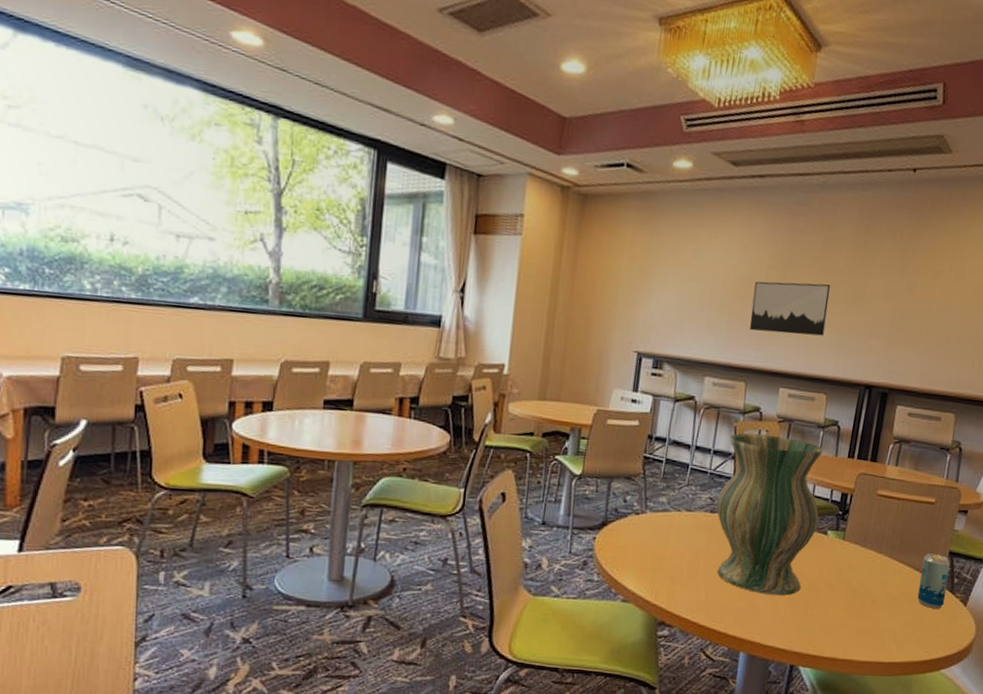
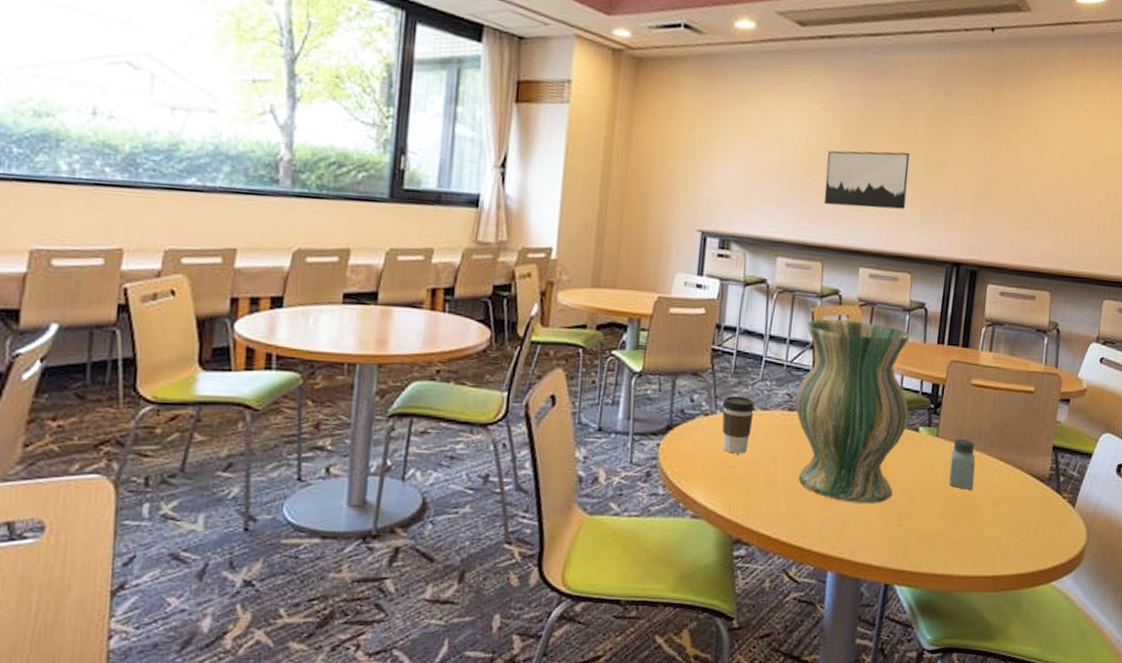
coffee cup: none [651,498,680,549] -> present [721,395,755,454]
saltshaker: none [852,541,878,587] -> present [948,438,976,490]
beverage can: present [917,553,951,609] -> none [1021,448,1055,512]

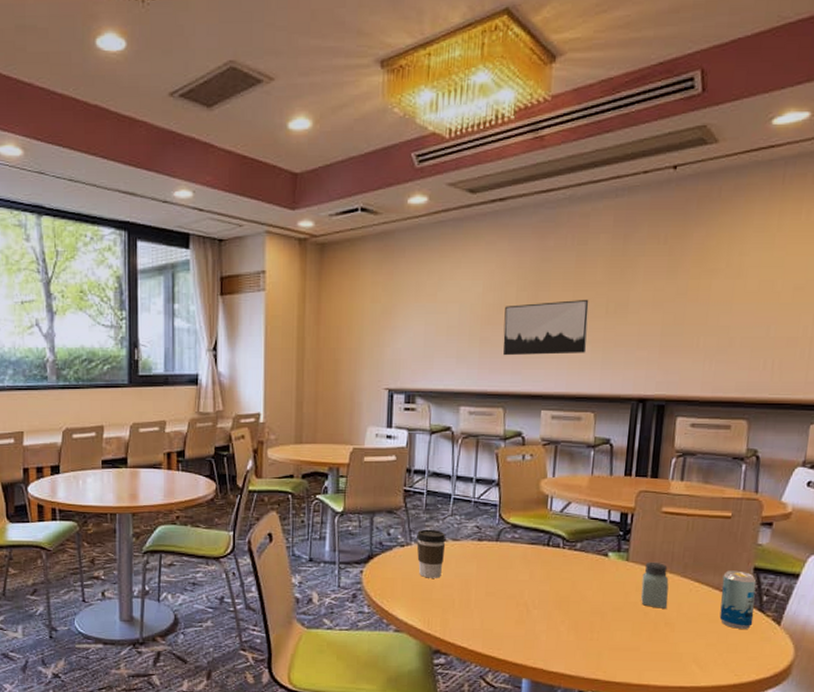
vase: present [795,319,910,503] -> none [484,459,598,620]
beverage can: none [1021,448,1055,512] -> present [719,570,757,629]

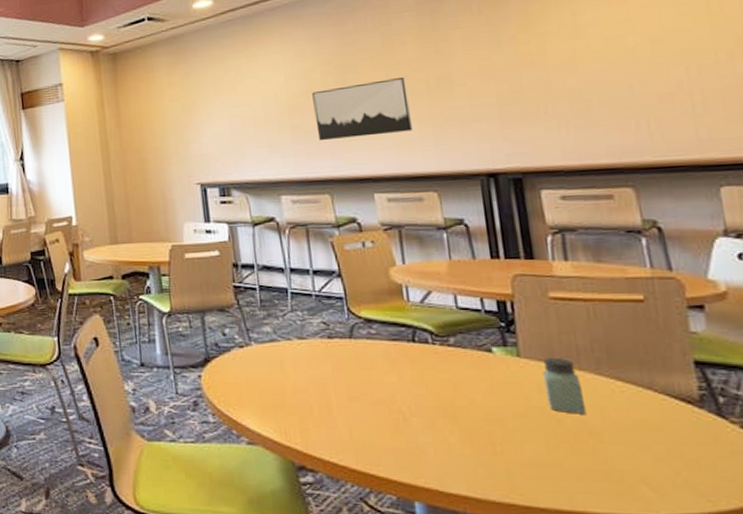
coffee cup: present [416,529,446,578] -> none [255,327,292,382]
beverage can: present [719,570,757,629] -> none [653,365,714,439]

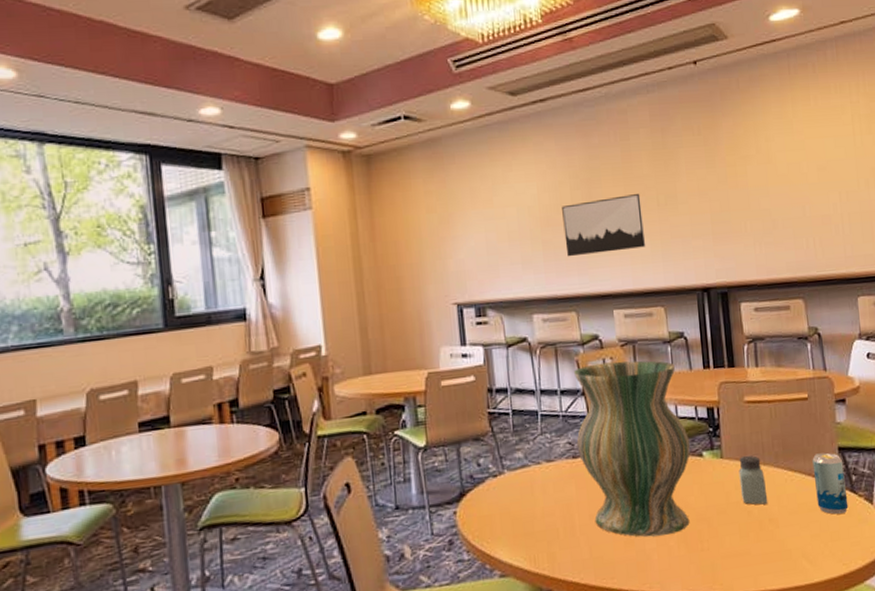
vase: none [328,245,477,430] -> present [574,360,691,537]
beverage can: none [653,365,714,439] -> present [812,452,849,514]

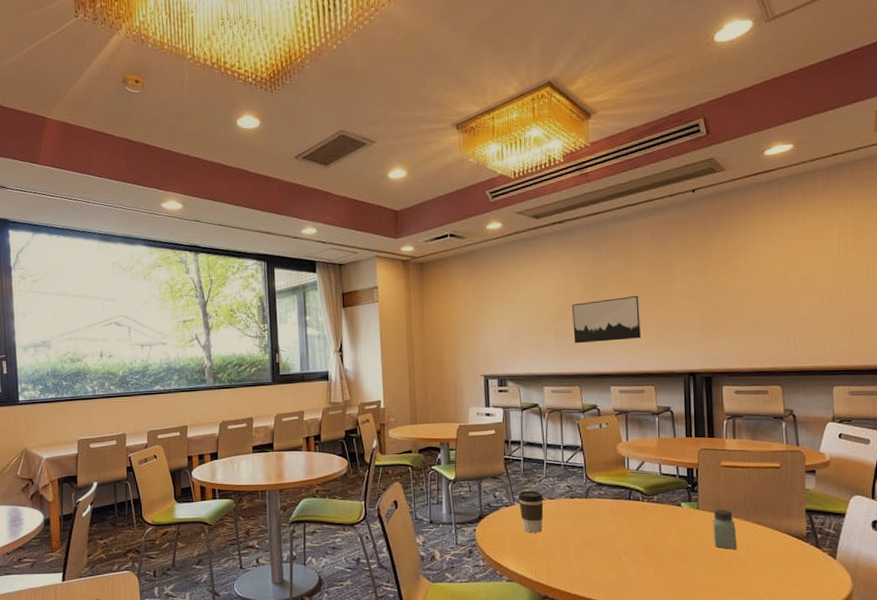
coffee cup: none [507,452,541,509] -> present [518,490,544,533]
vase: present [574,360,691,537] -> none [574,426,671,565]
beverage can: present [812,452,849,514] -> none [780,513,812,564]

